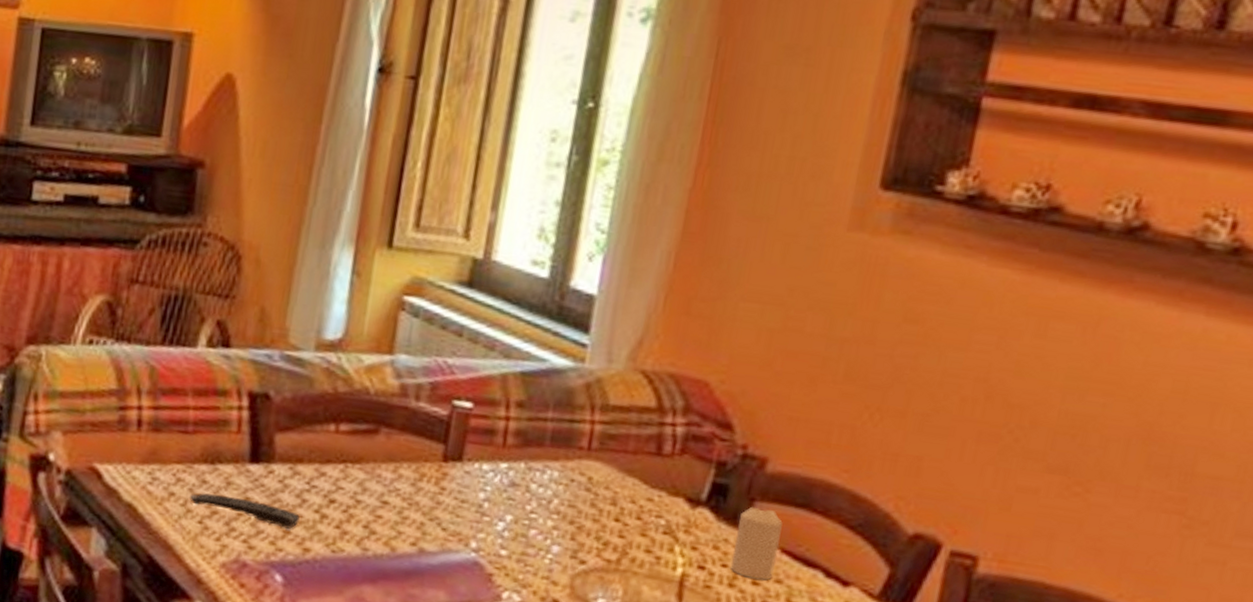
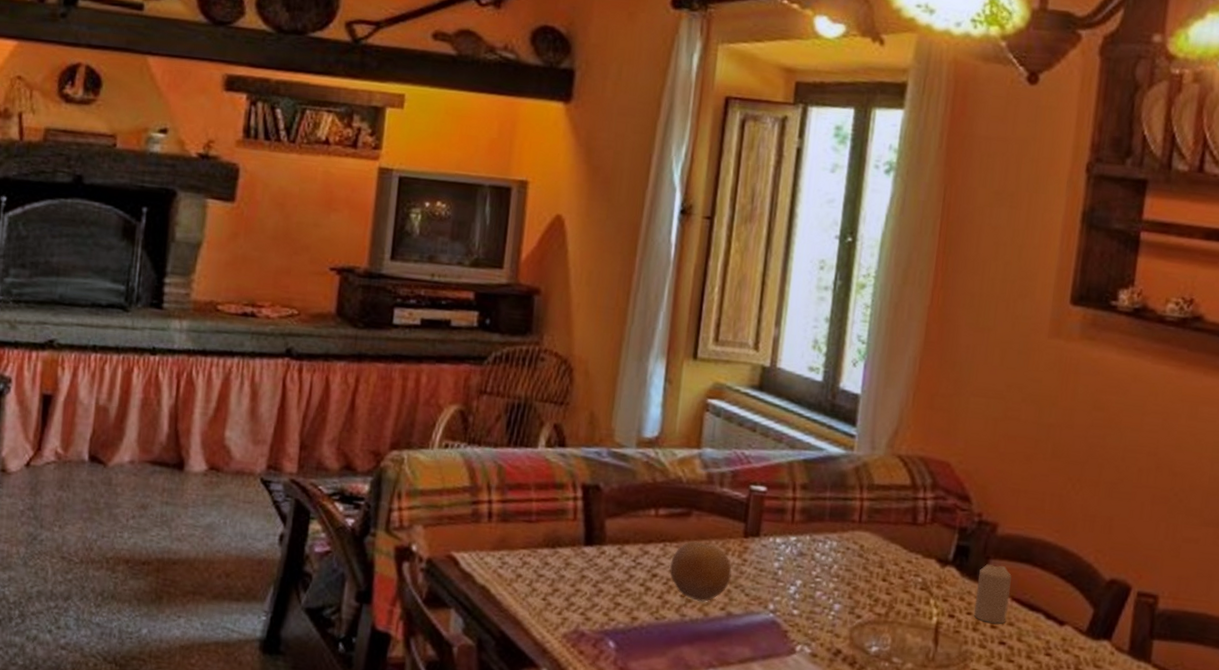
remote control: present [190,493,300,529] -> none [535,573,628,601]
fruit: none [350,463,427,536] -> present [669,541,732,603]

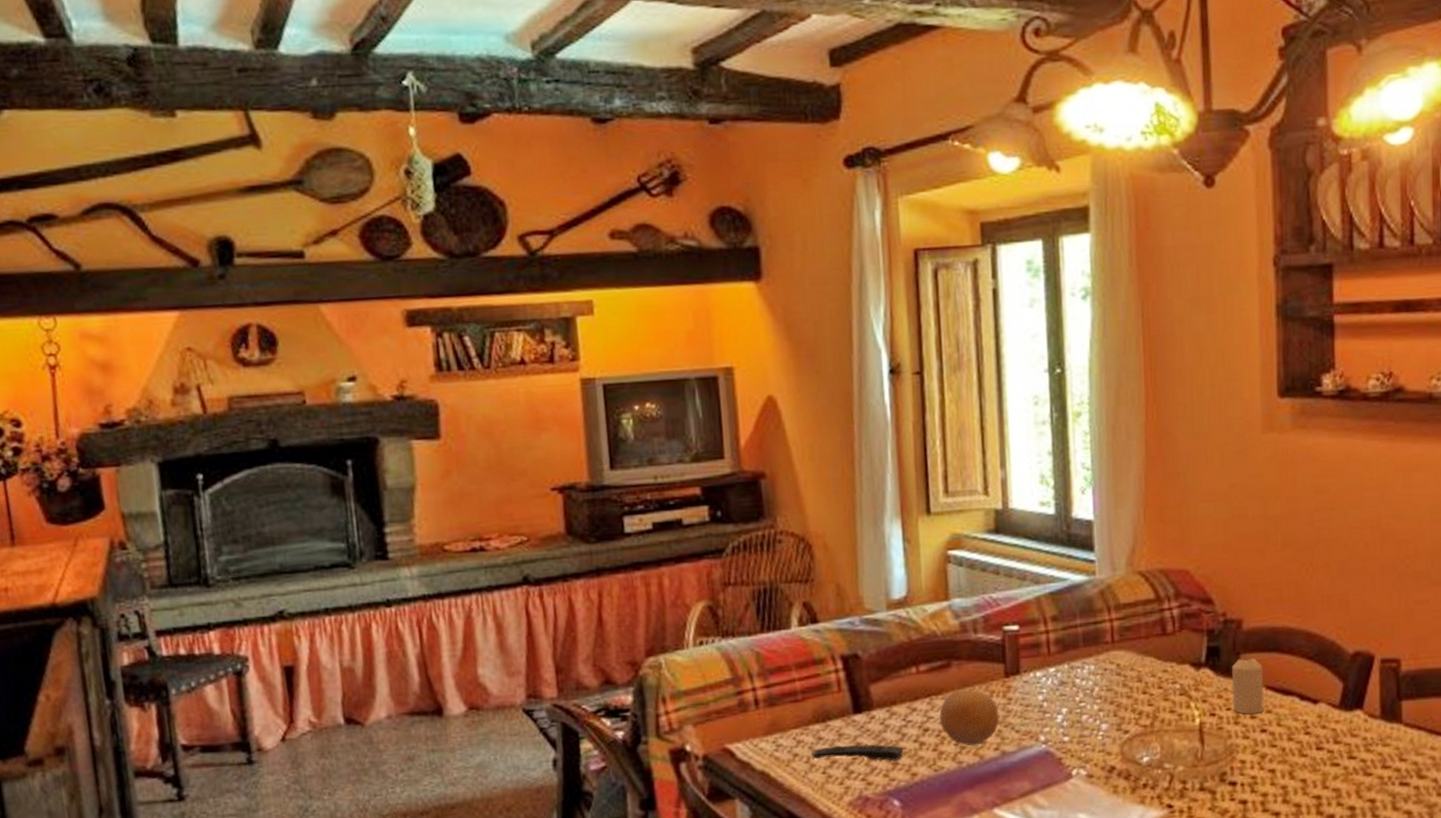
remote control: none [535,573,628,601] -> present [811,744,903,761]

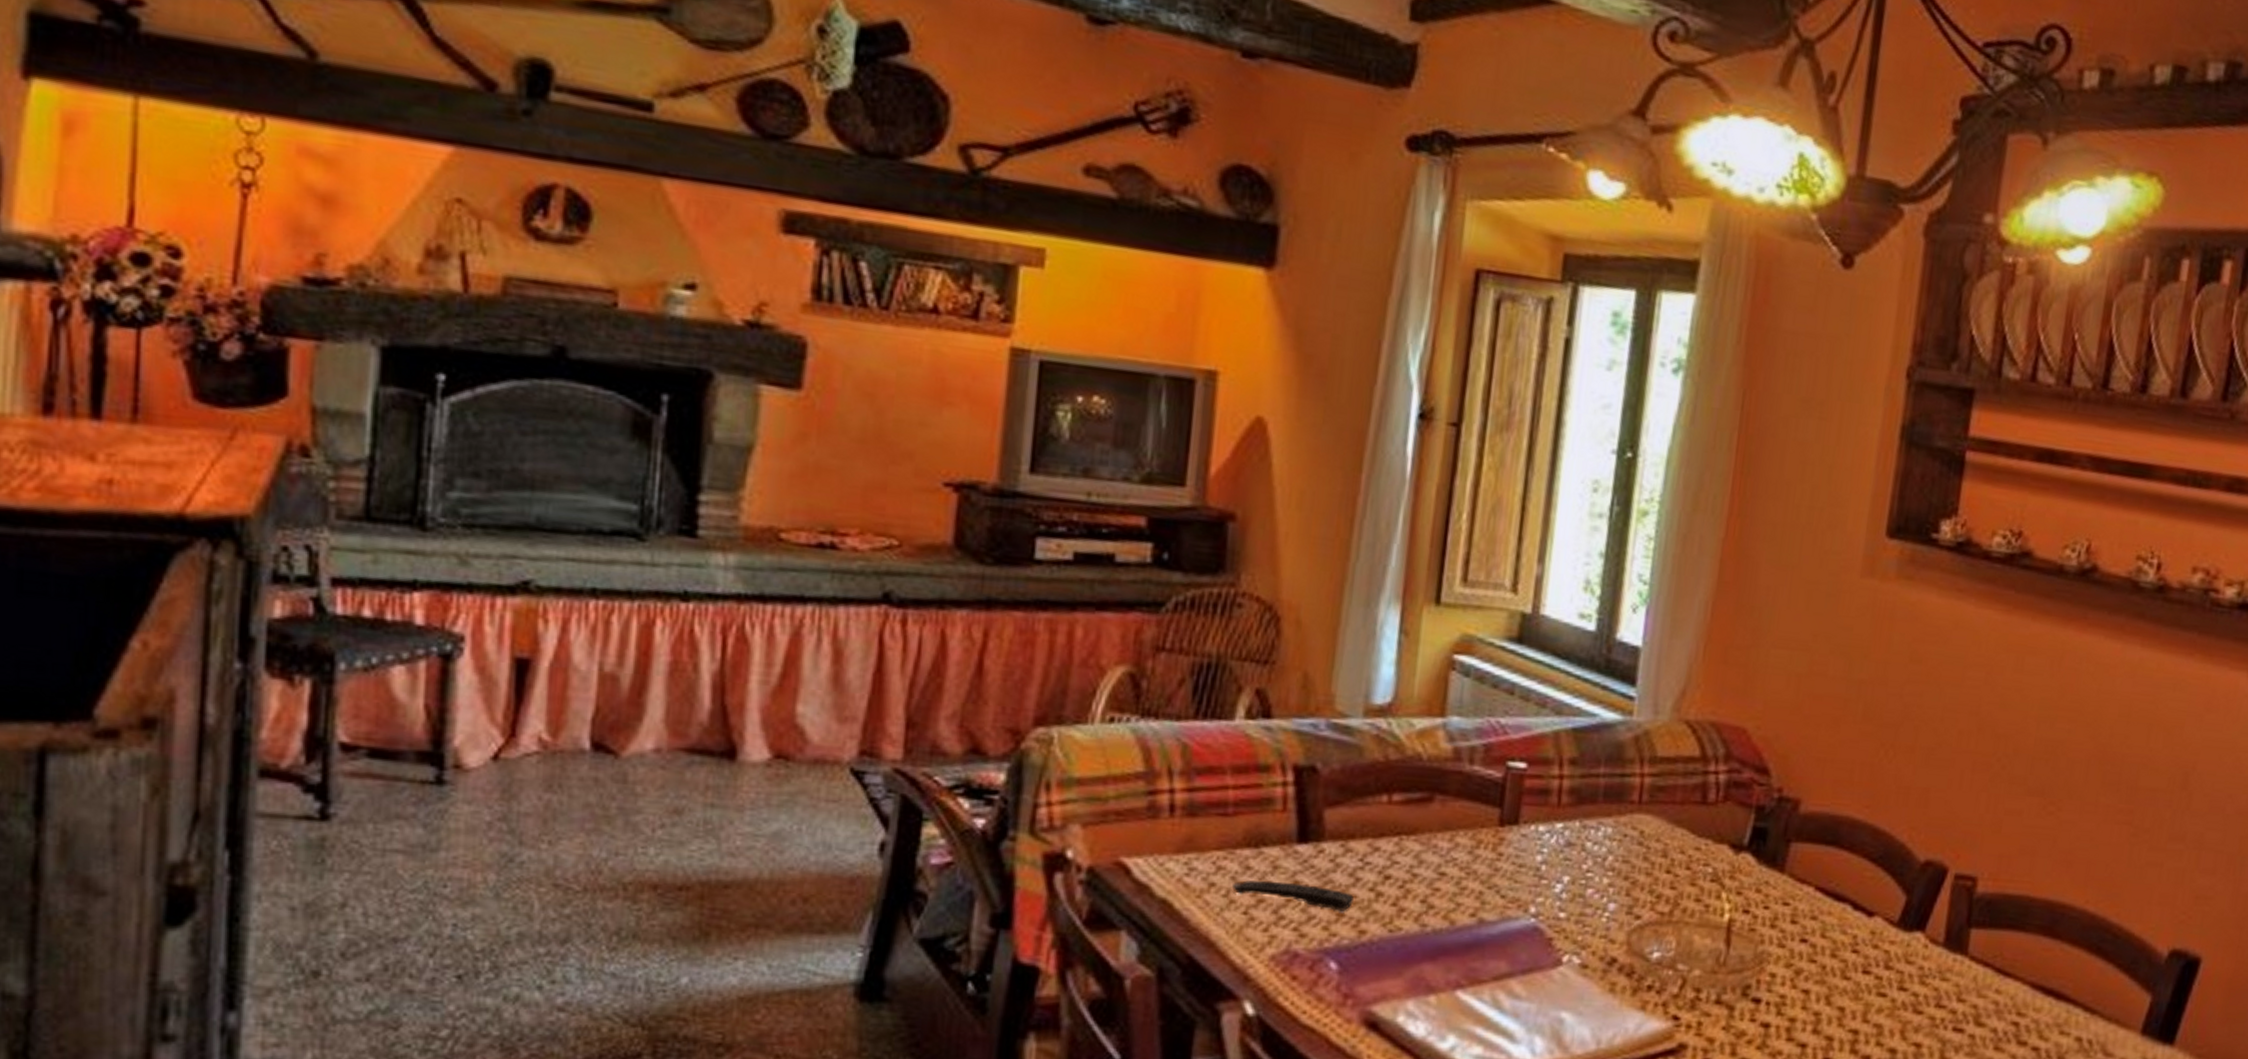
fruit: present [939,689,999,747] -> none [1406,832,1484,909]
candle: present [1232,658,1264,714] -> none [1771,847,1815,918]

